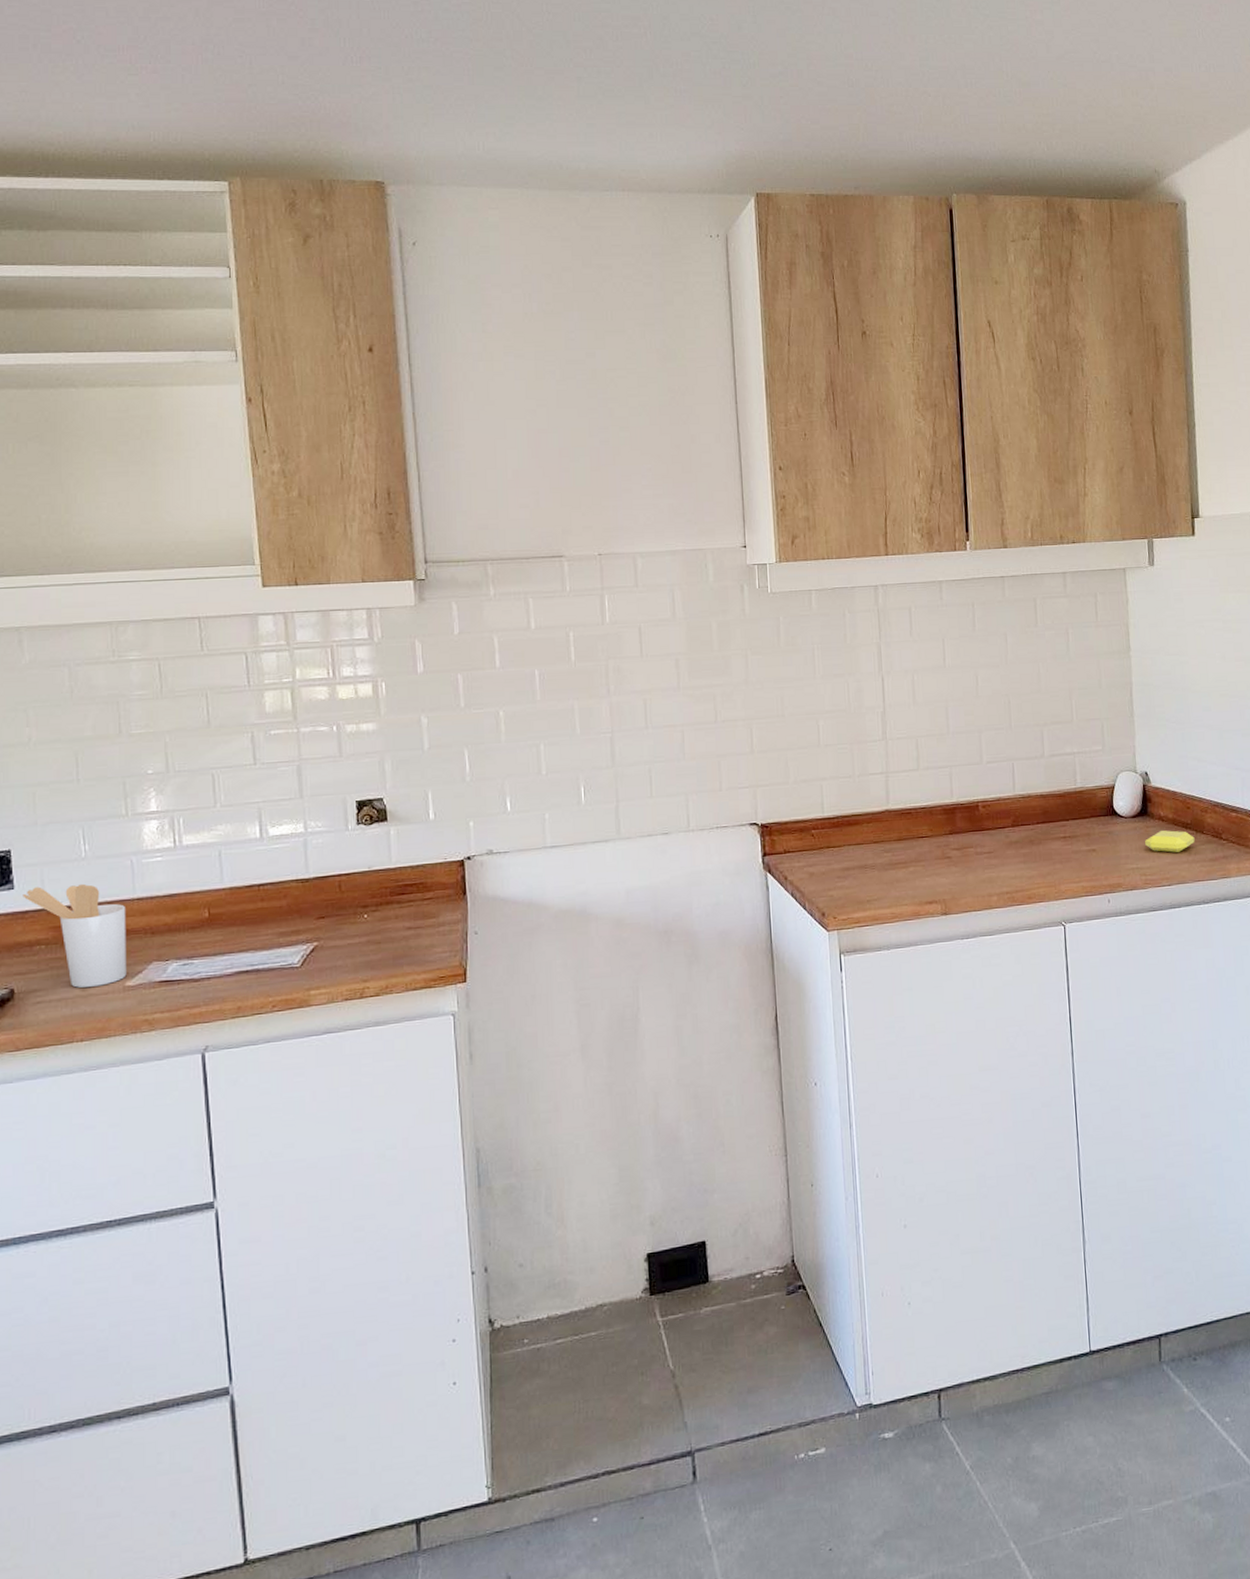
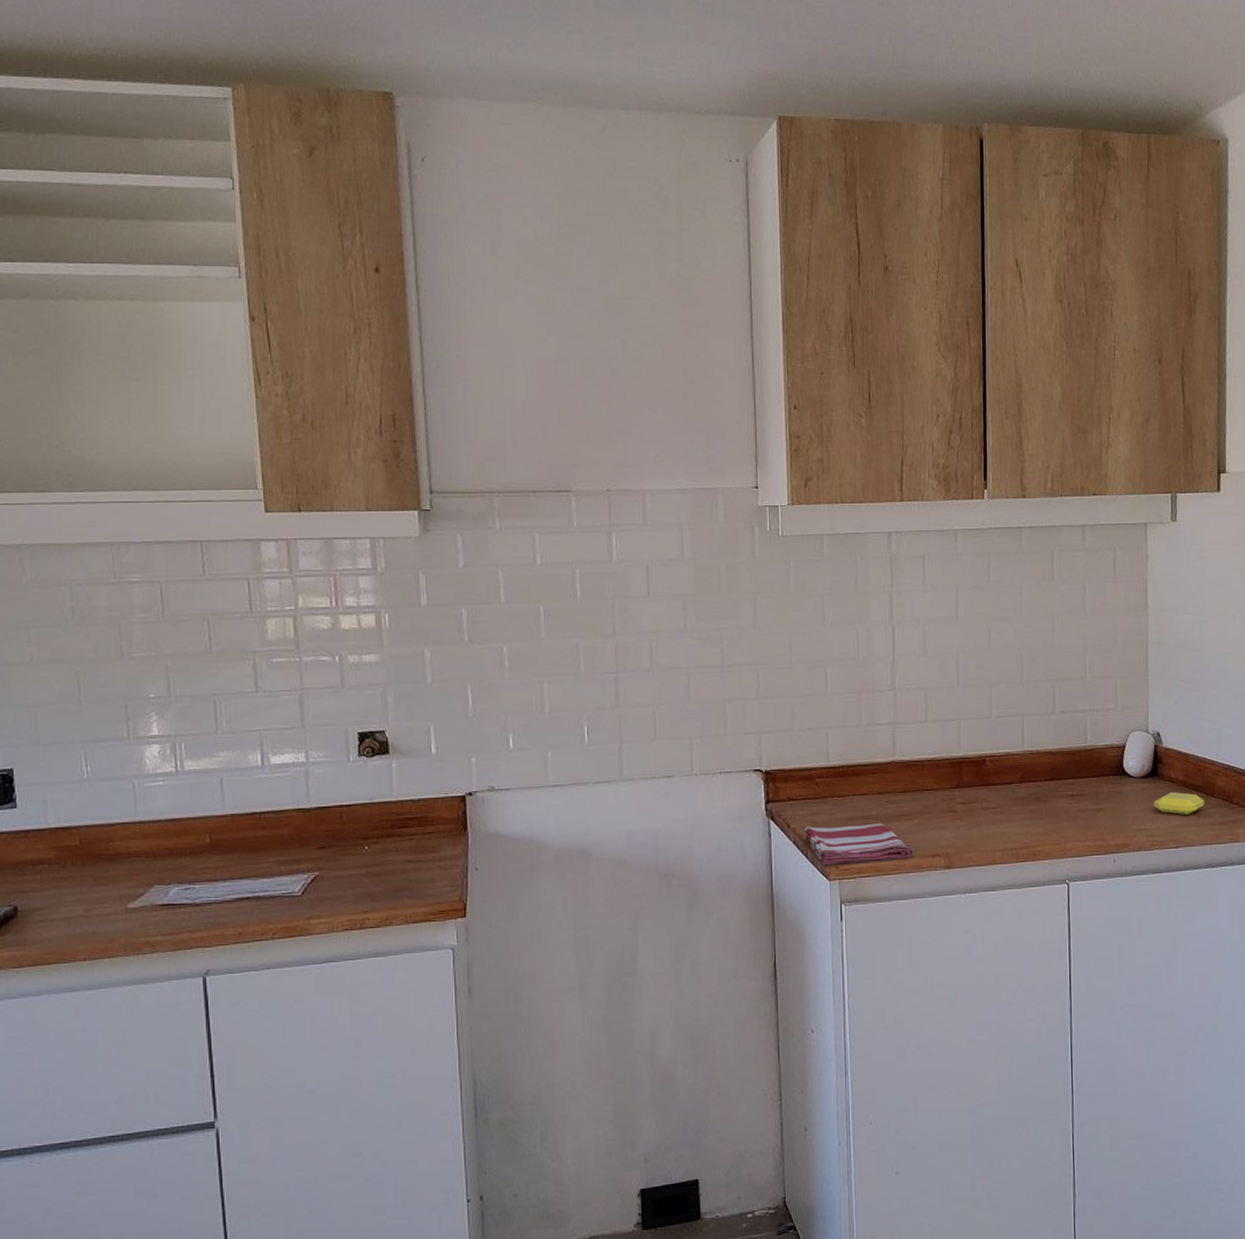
utensil holder: present [23,883,127,988] -> none [25,805,129,908]
dish towel: none [801,872,911,917] -> present [804,823,914,866]

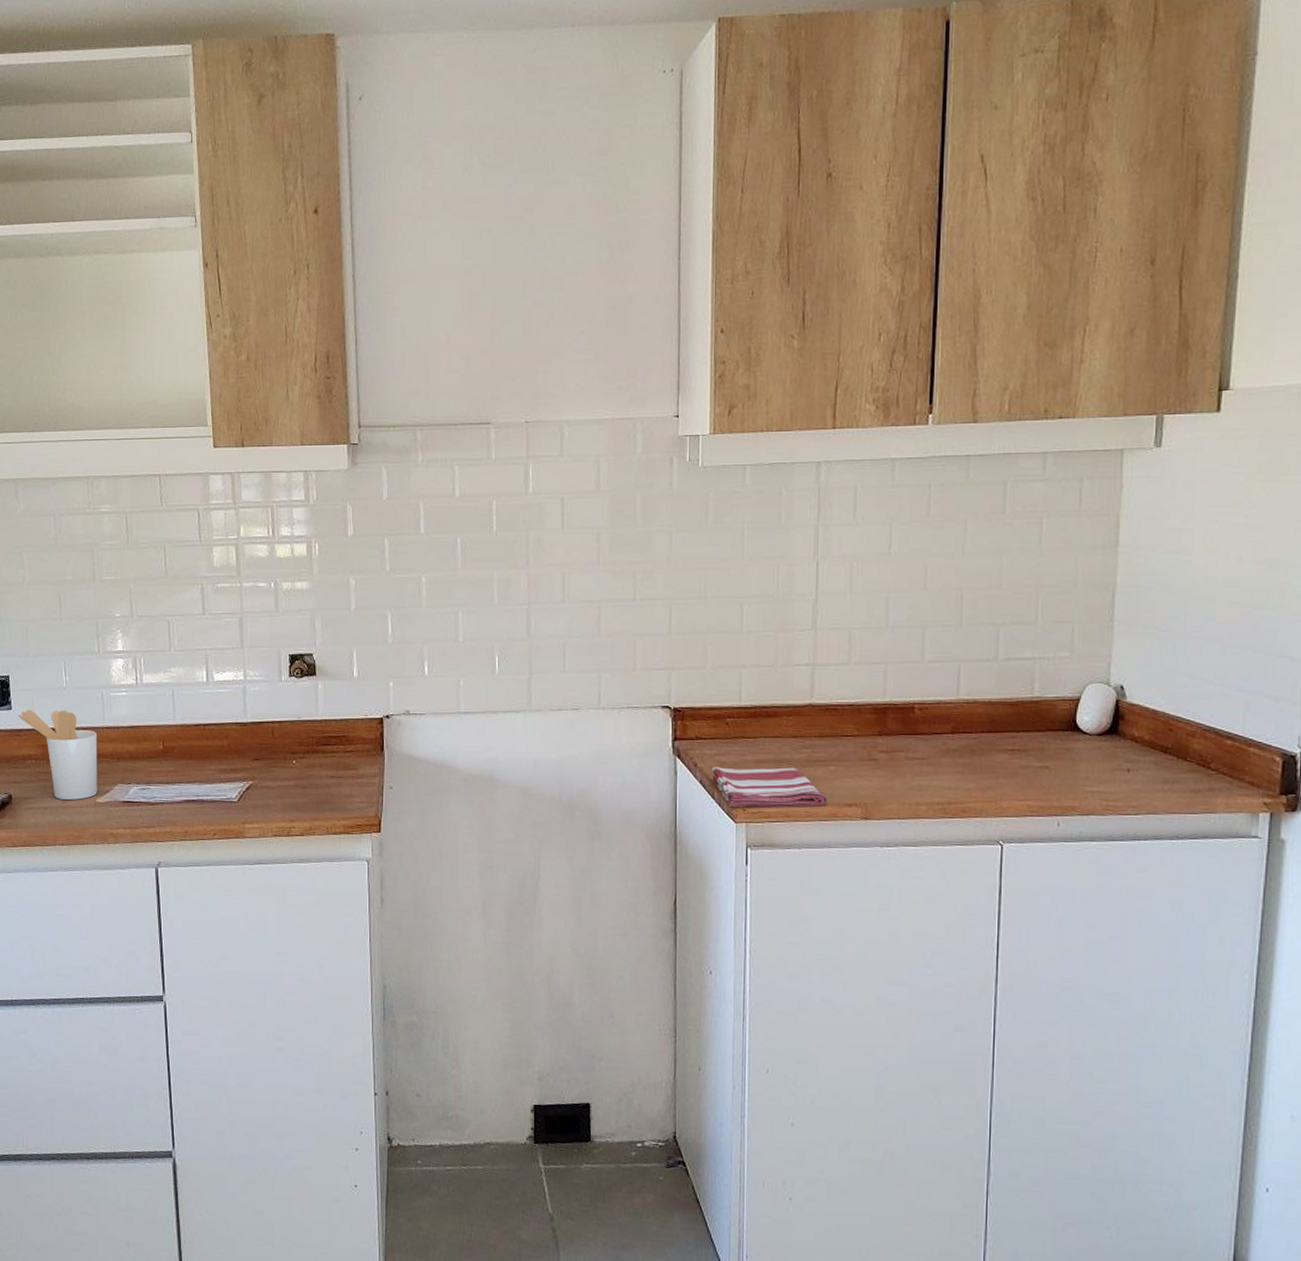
utensil holder: none [25,805,129,908] -> present [18,709,98,800]
soap bar: present [1154,791,1205,815] -> none [1111,752,1175,779]

